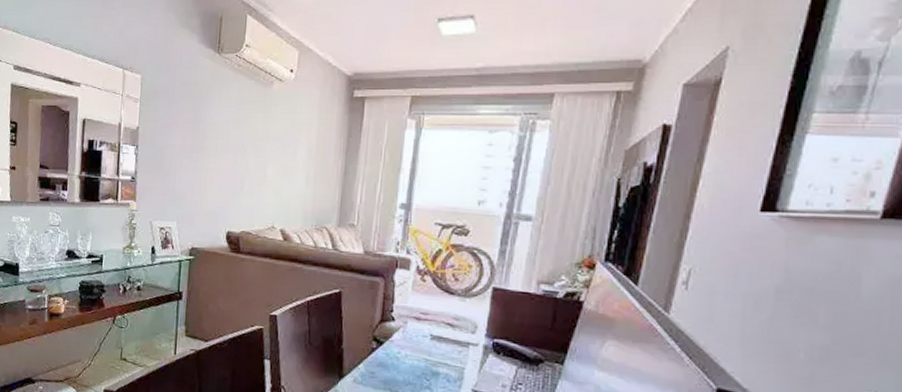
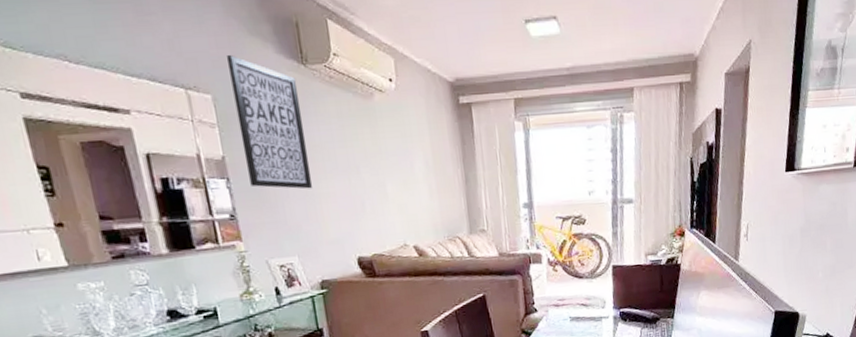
wall art: none [153,43,210,163] -> present [227,55,312,189]

